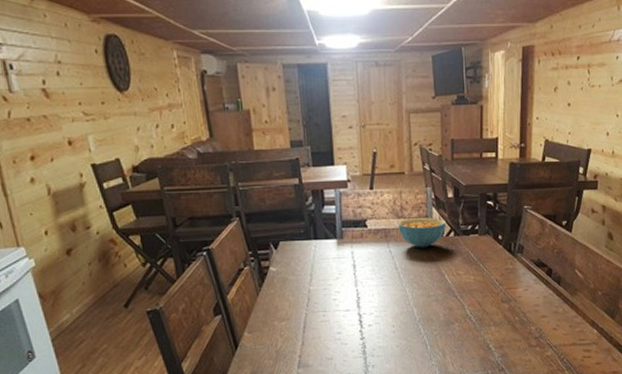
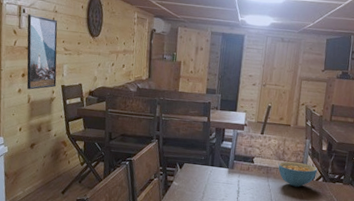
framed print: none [17,71,83,177] -> present [26,14,58,90]

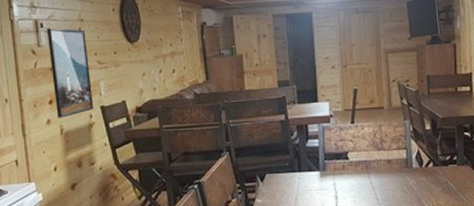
cereal bowl: present [278,161,318,187] -> none [378,148,425,179]

